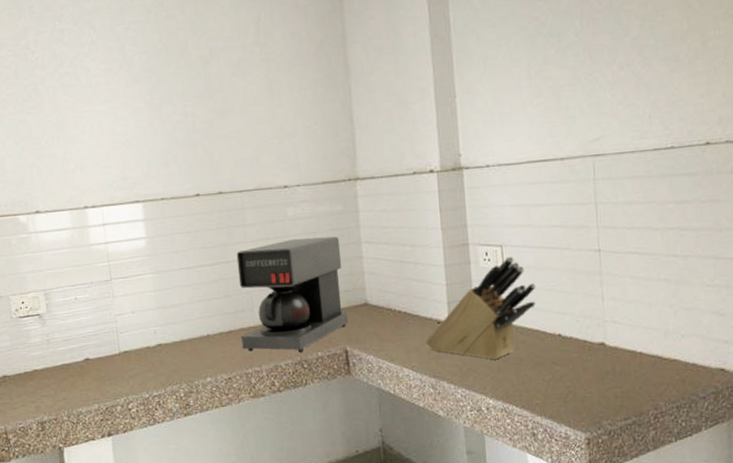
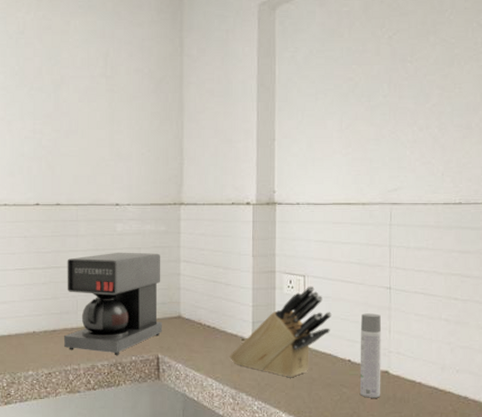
spray bottle: none [569,280,598,375] -> present [359,313,382,398]

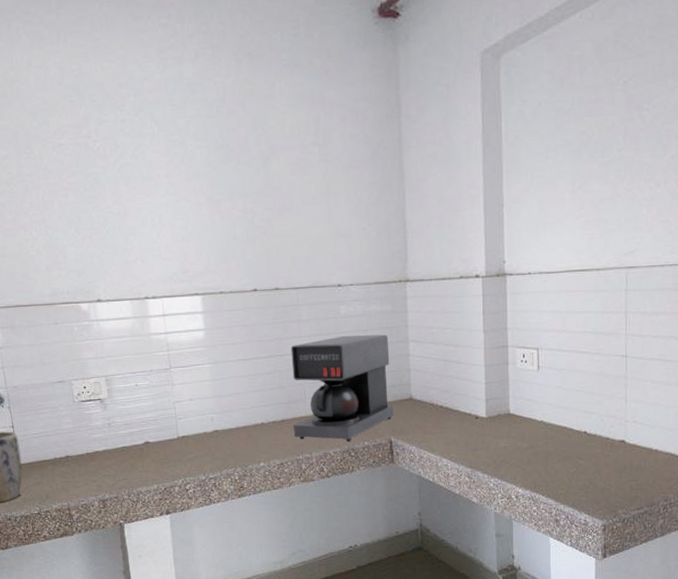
knife block: present [230,286,333,377] -> none [464,359,568,453]
spray bottle: present [359,313,382,398] -> none [596,383,618,468]

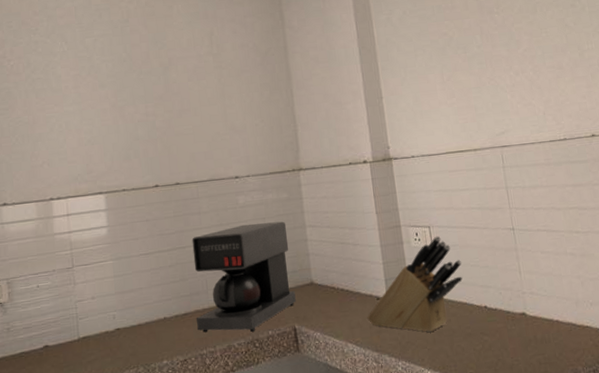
knife block: none [464,359,568,453] -> present [367,236,463,332]

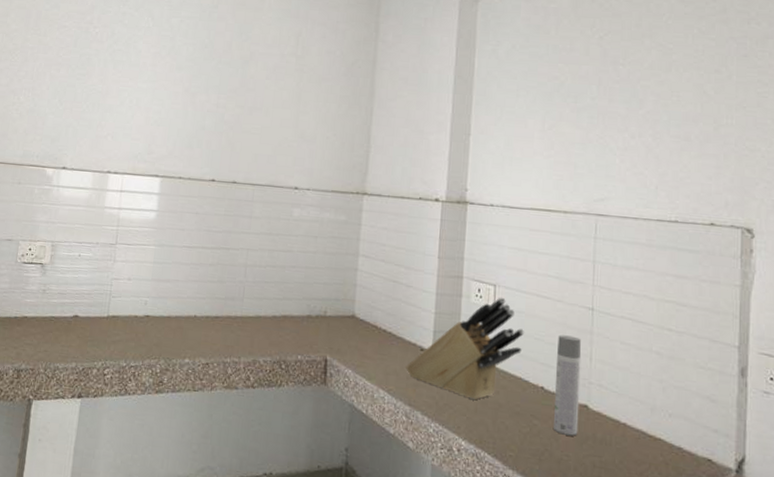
coffee maker: present [192,221,296,333] -> none [226,238,338,352]
spray bottle: none [490,256,522,343] -> present [553,335,582,436]

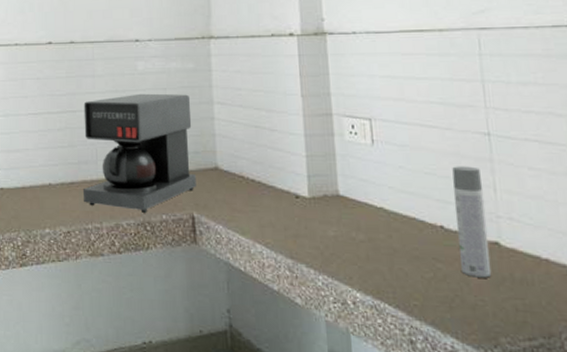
coffee maker: none [226,238,338,352] -> present [83,93,196,213]
knife block: present [406,297,525,399] -> none [282,131,413,246]

